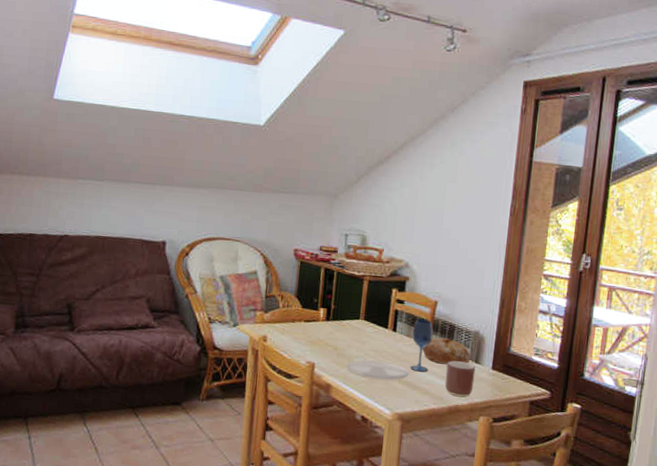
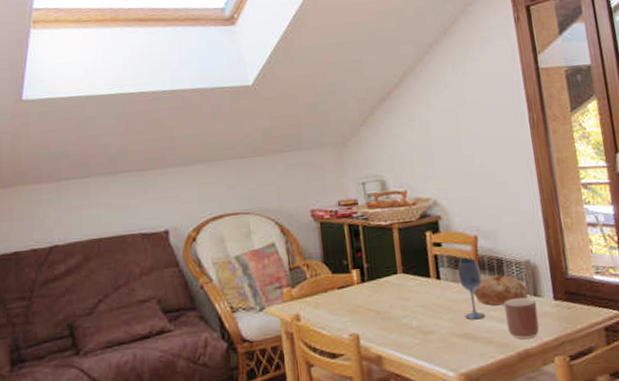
plate: present [347,360,410,382] -> none [395,316,466,340]

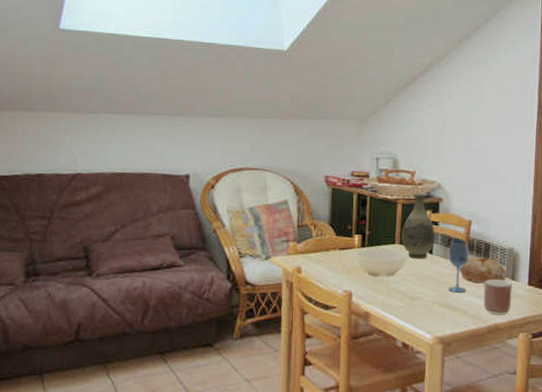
bowl: none [357,280,414,314] -> present [357,248,408,277]
vase: none [402,212,442,288] -> present [401,192,436,259]

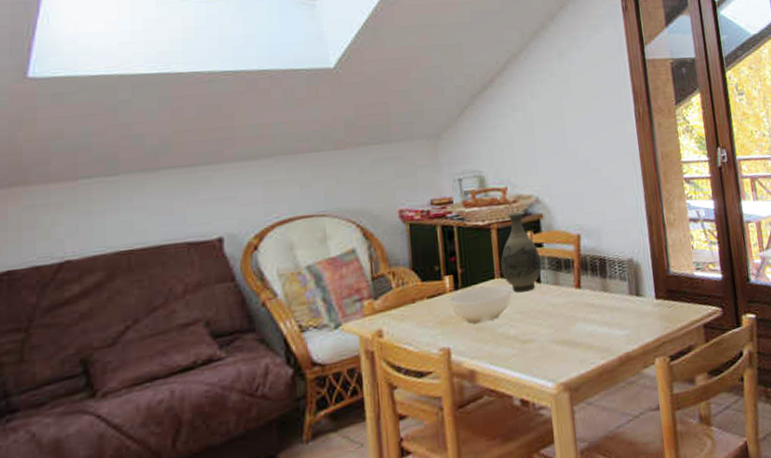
wineglass: present [448,240,469,293] -> none [559,259,586,325]
bread: present [459,257,507,284] -> none [575,275,631,308]
mug: present [483,279,512,315] -> none [605,298,641,342]

